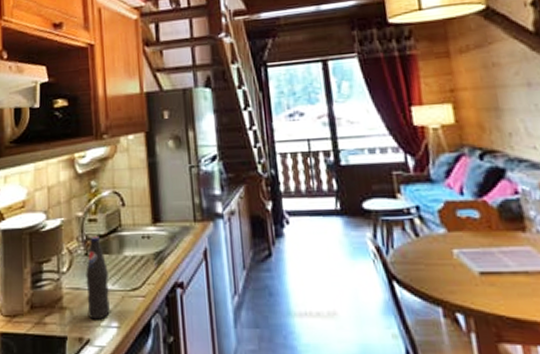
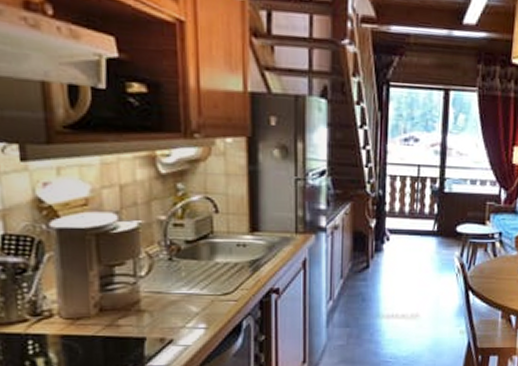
bottle: present [86,236,110,320] -> none [169,242,197,322]

